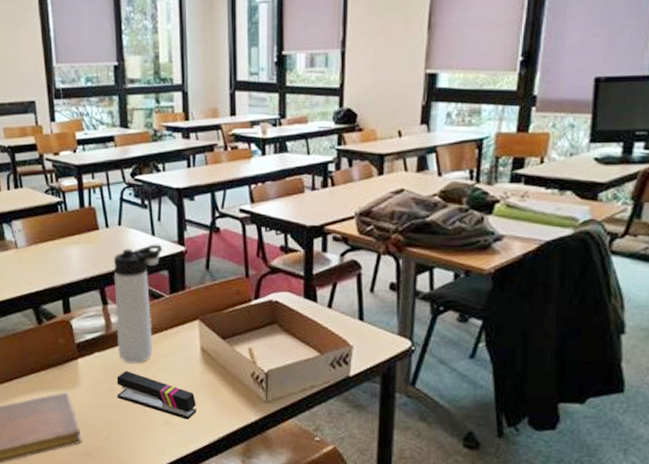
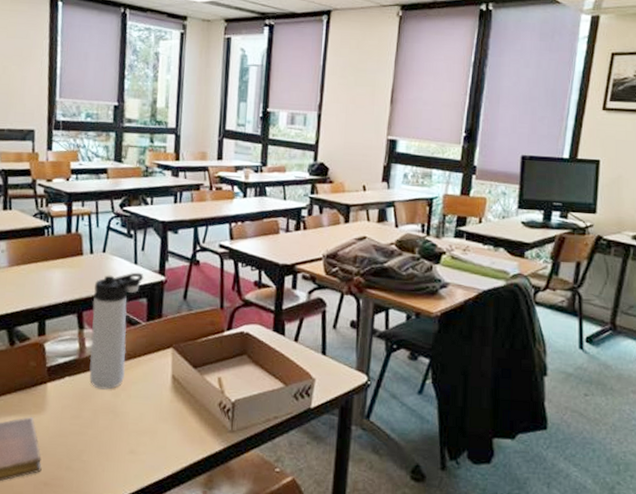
stapler: present [117,371,197,420] -> none [83,396,163,449]

